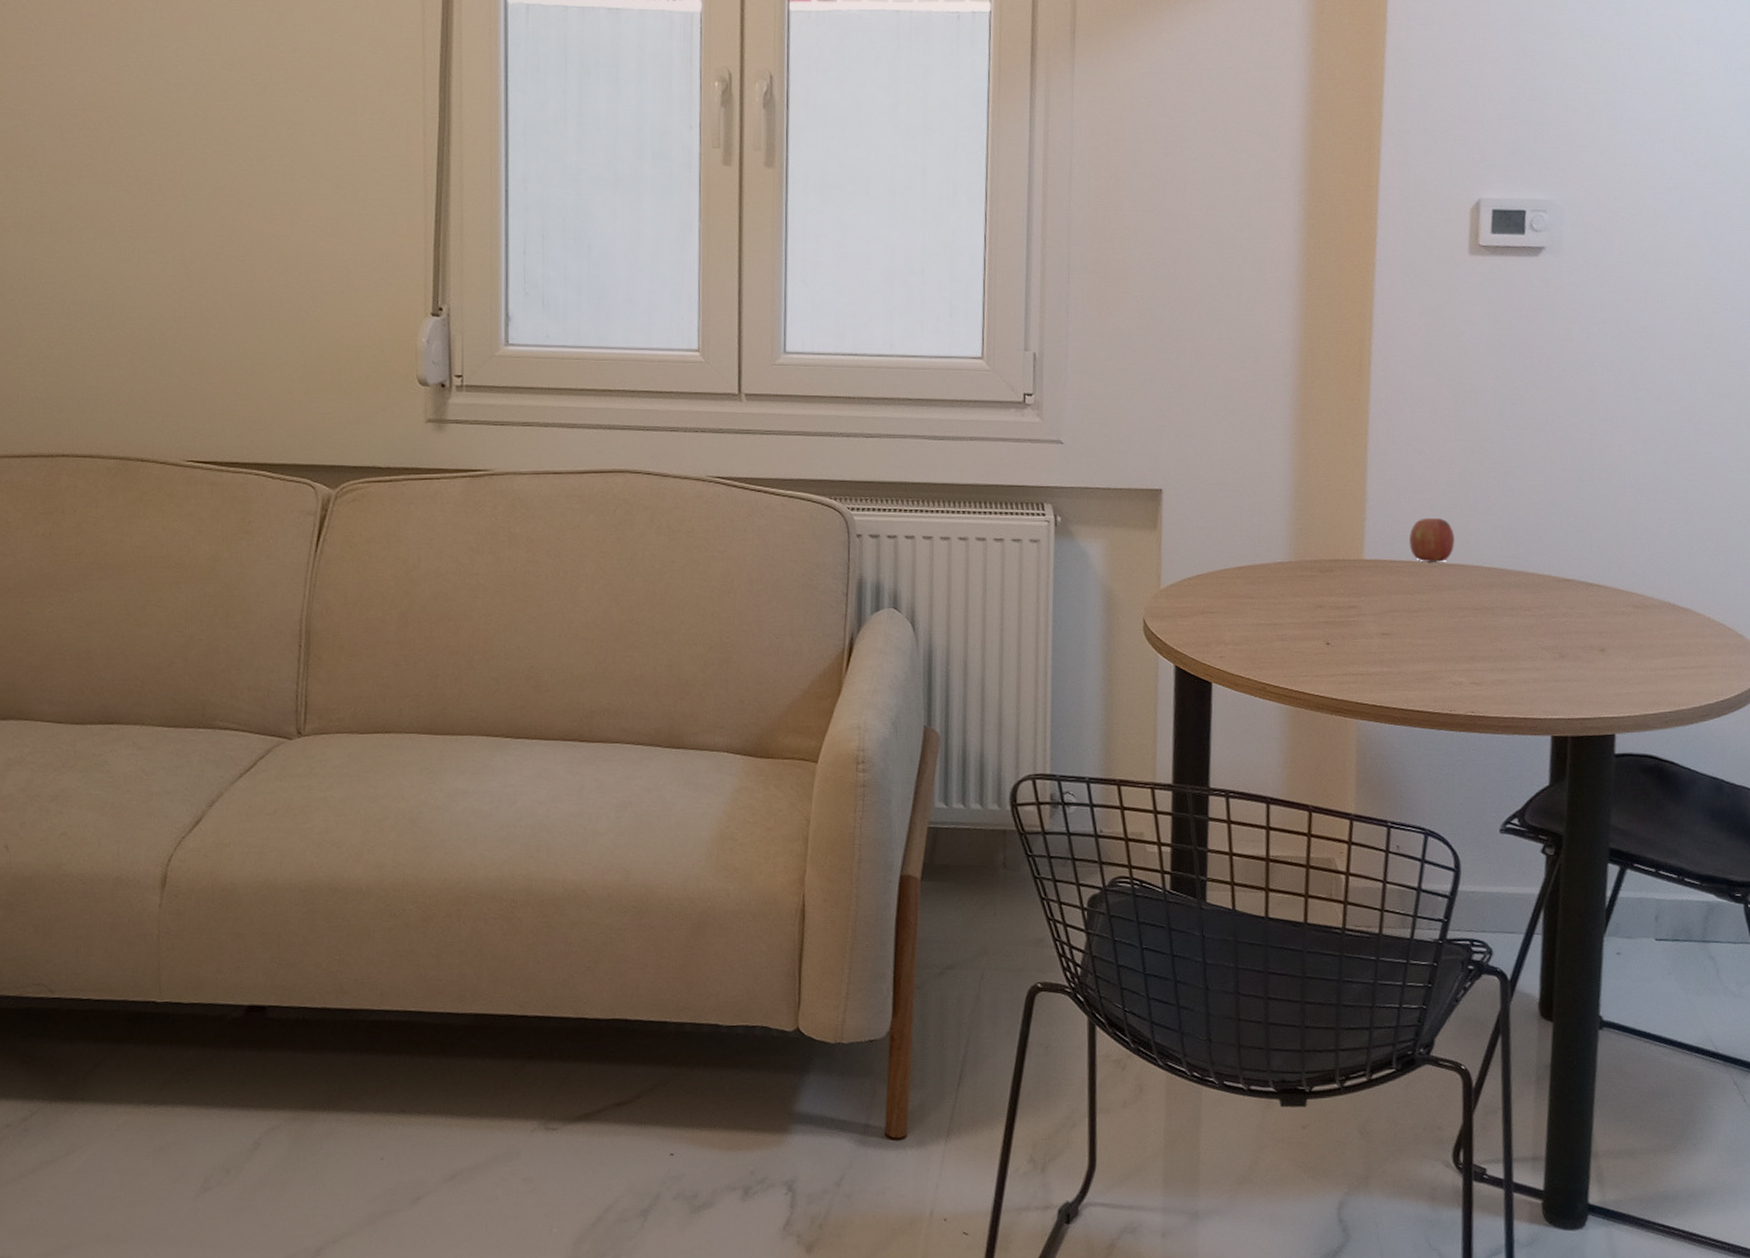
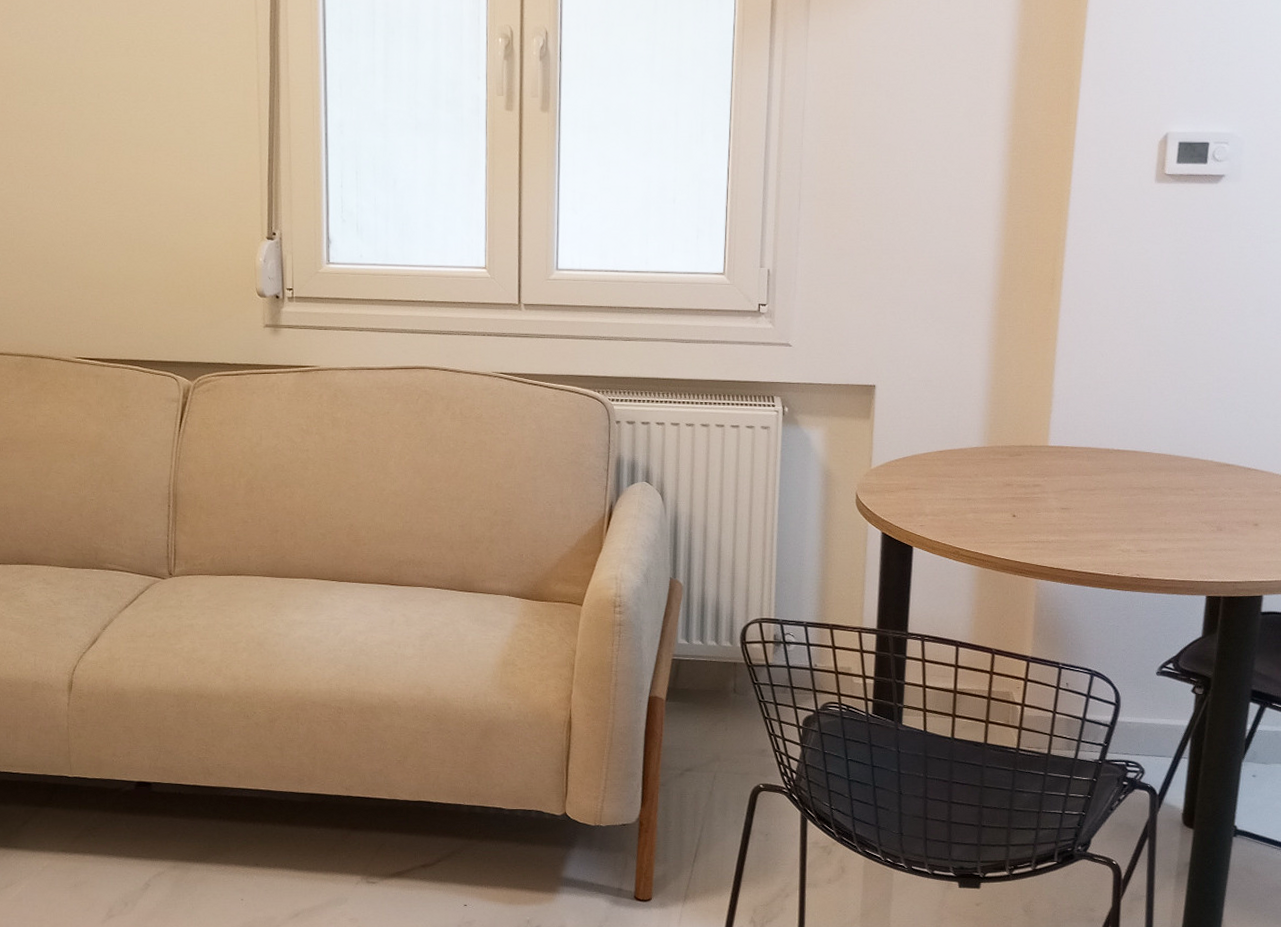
fruit: present [1409,517,1455,563] -> none [1089,410,1130,450]

